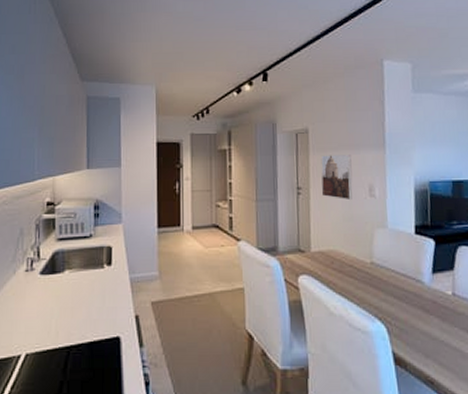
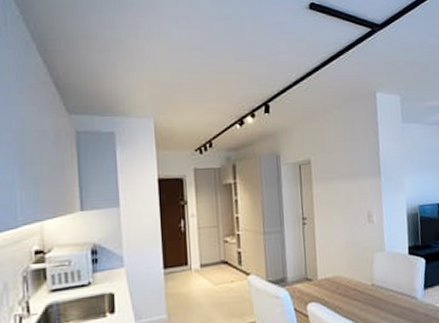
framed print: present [321,153,353,199] -> none [323,182,353,227]

